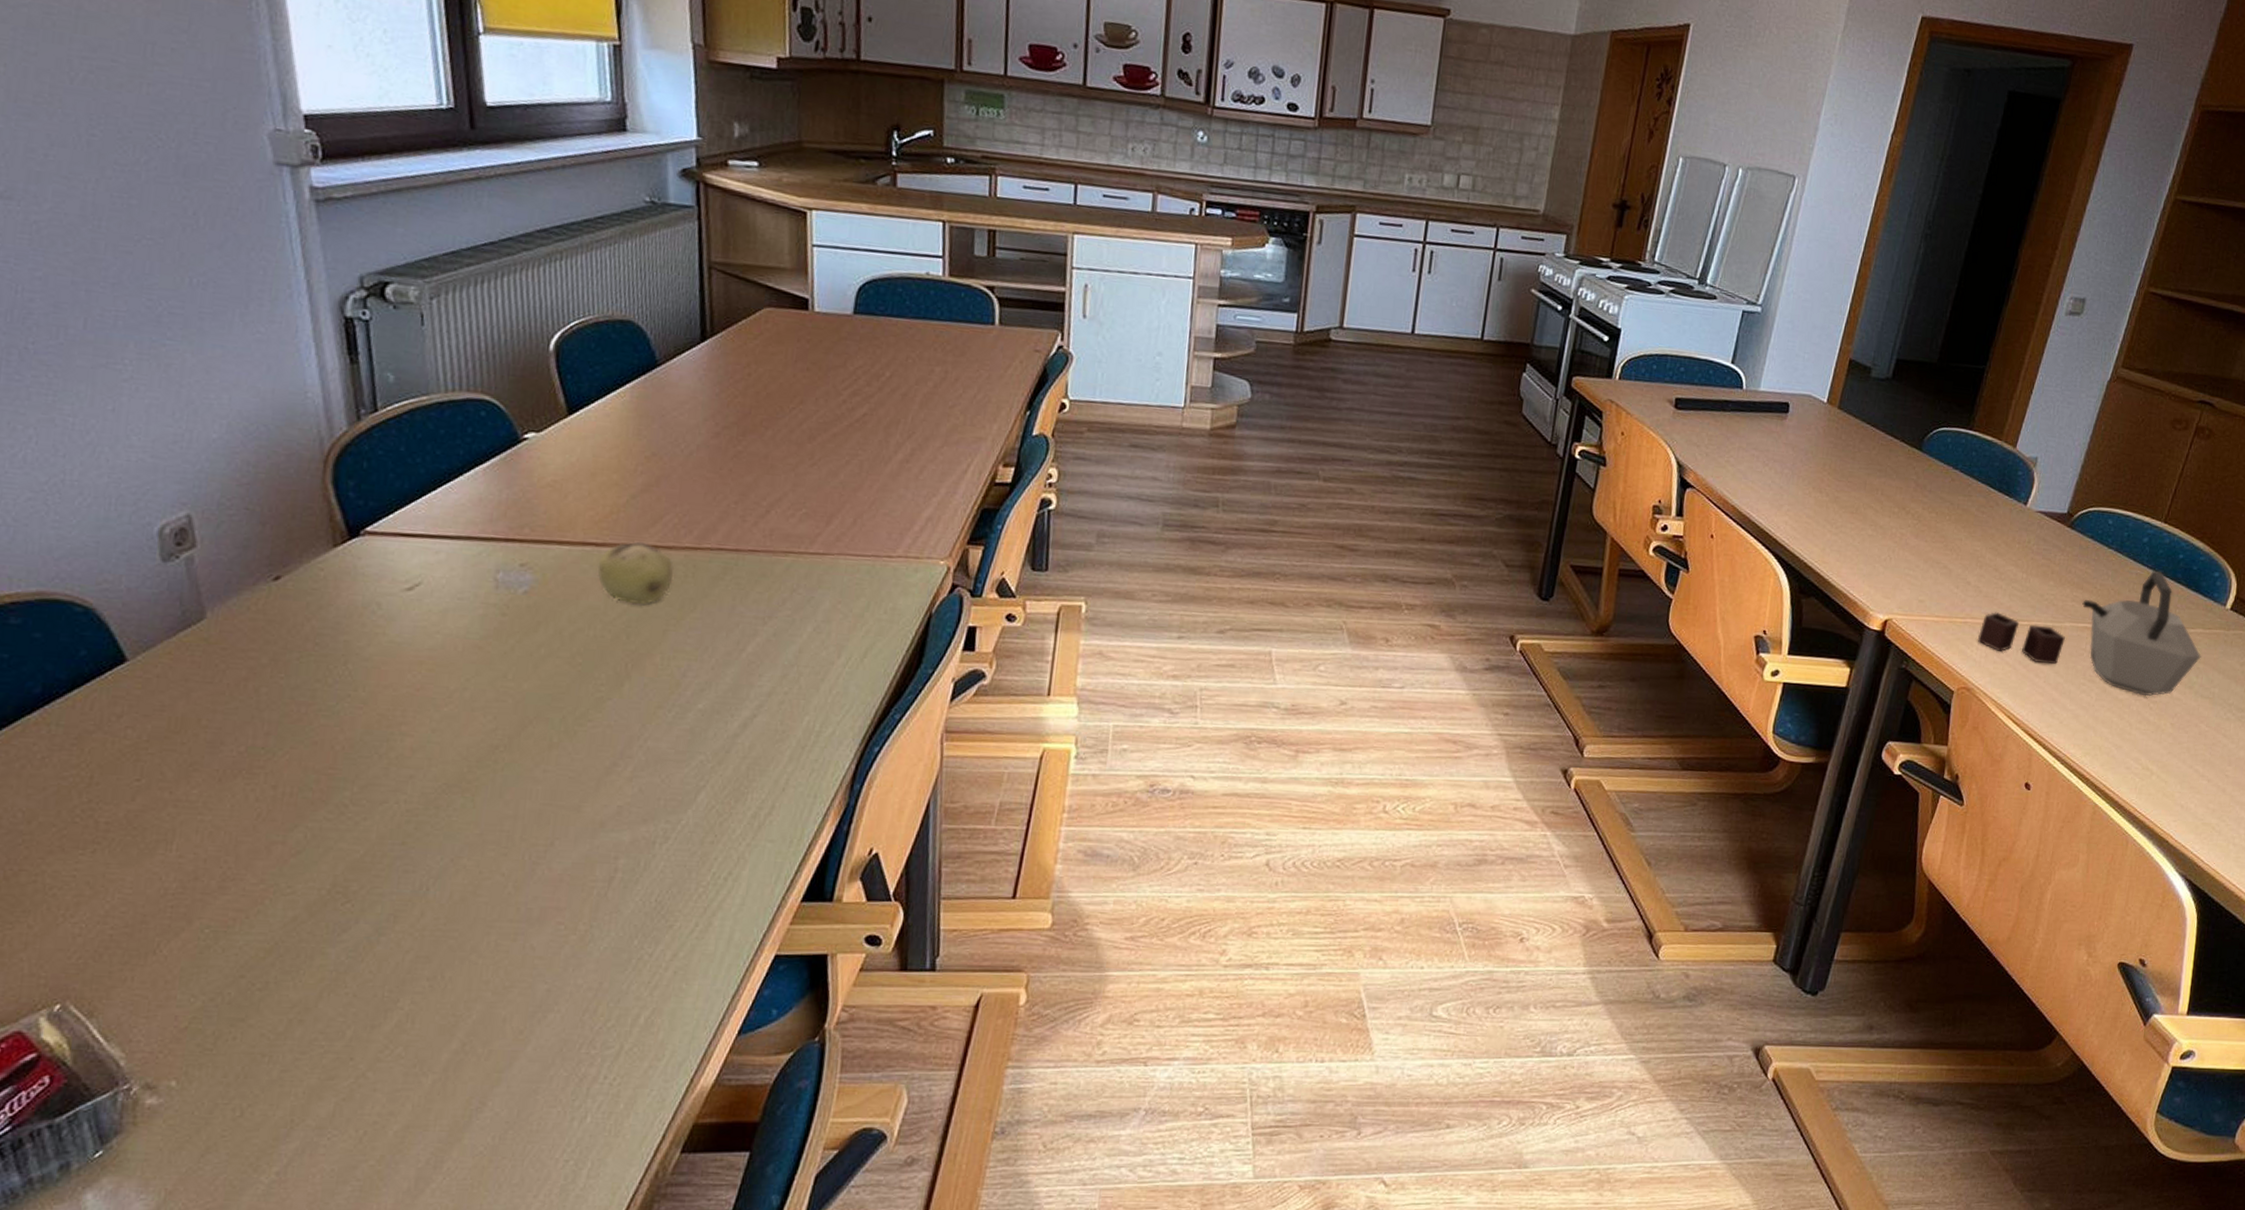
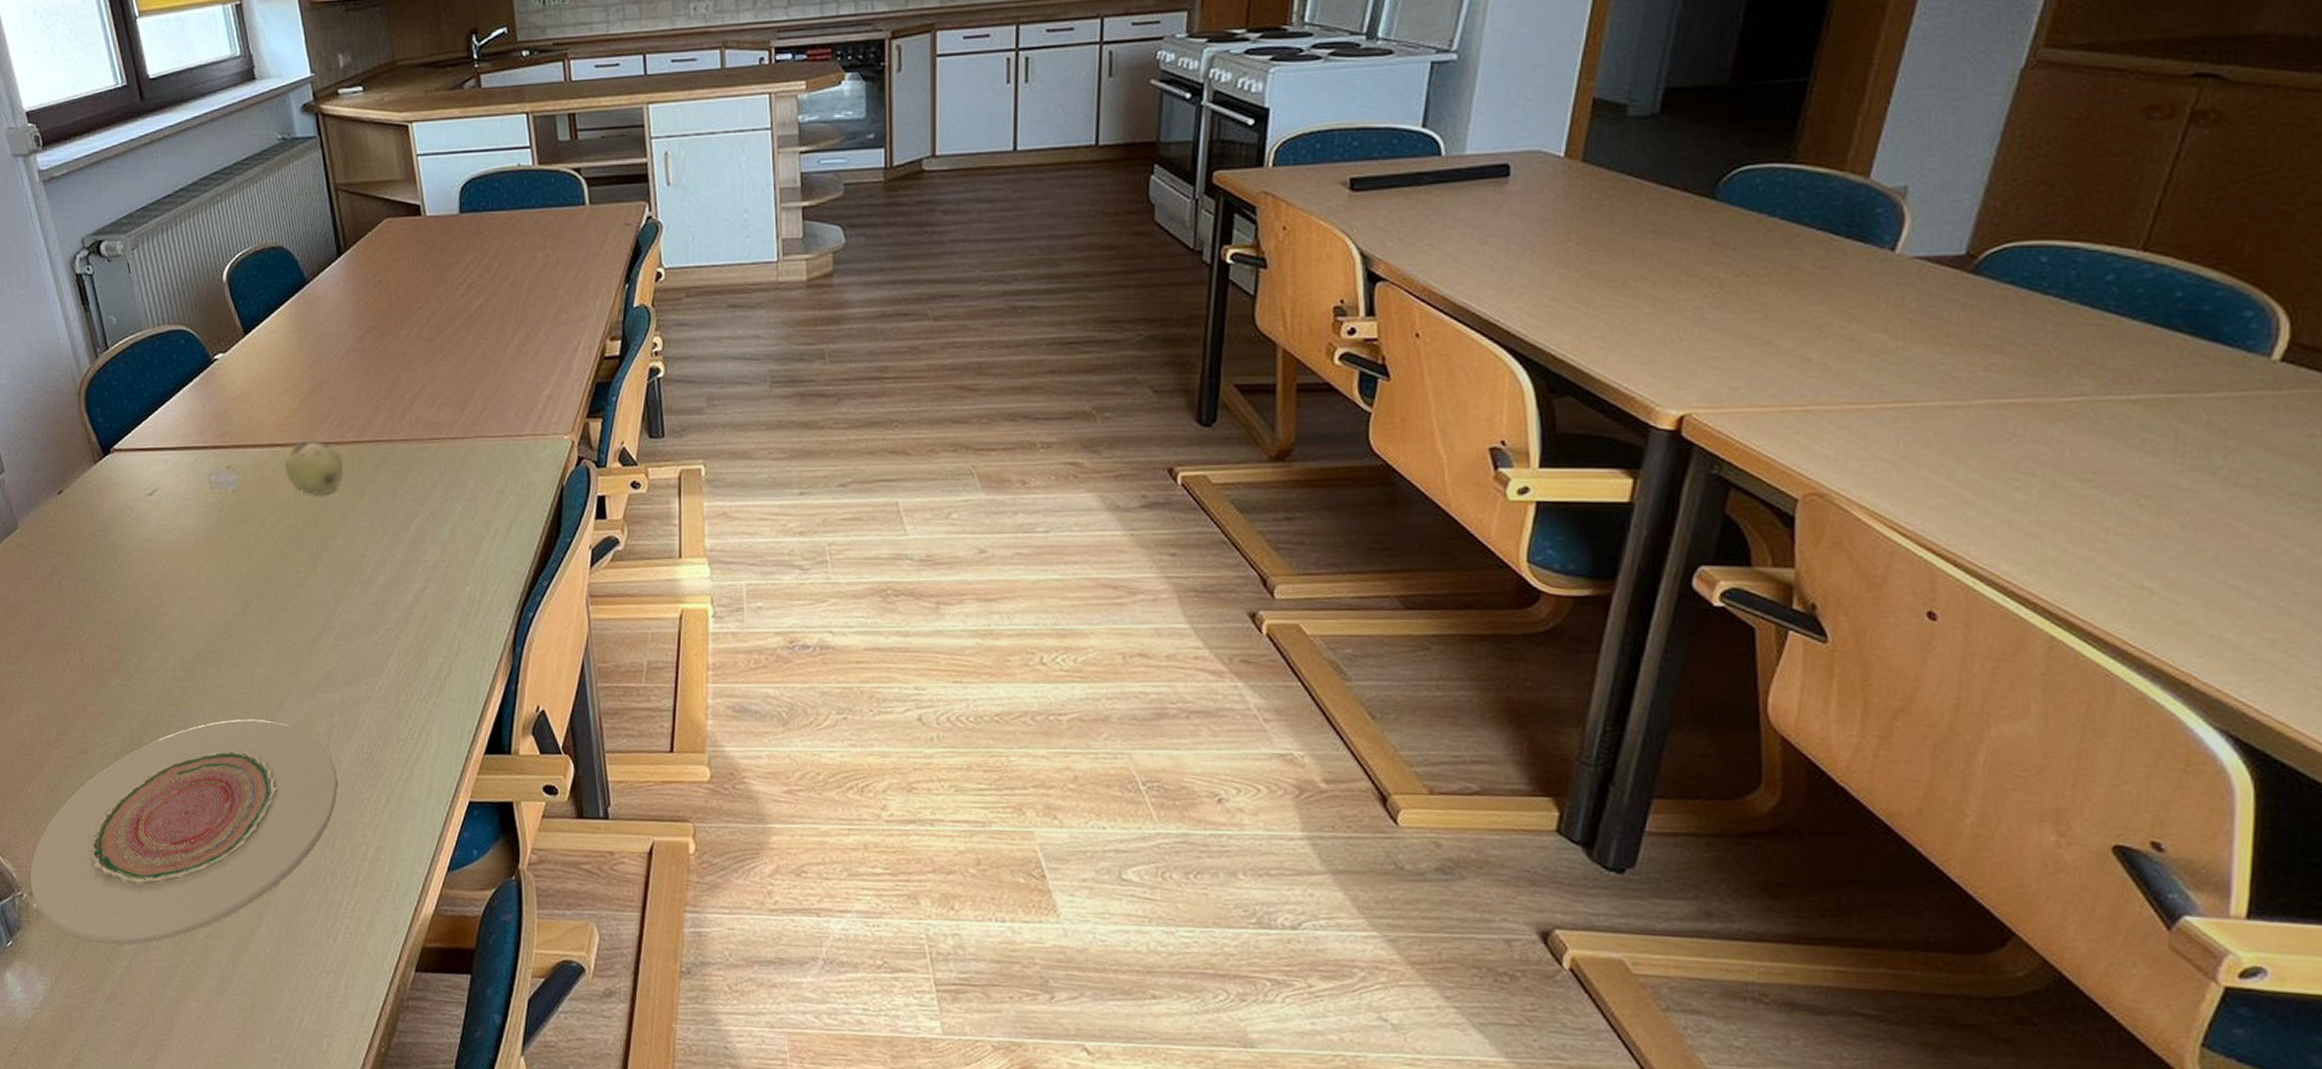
plate: none [145,861,613,1147] -> present [30,719,337,946]
kettle: present [1977,570,2201,696] -> none [1829,317,2230,489]

